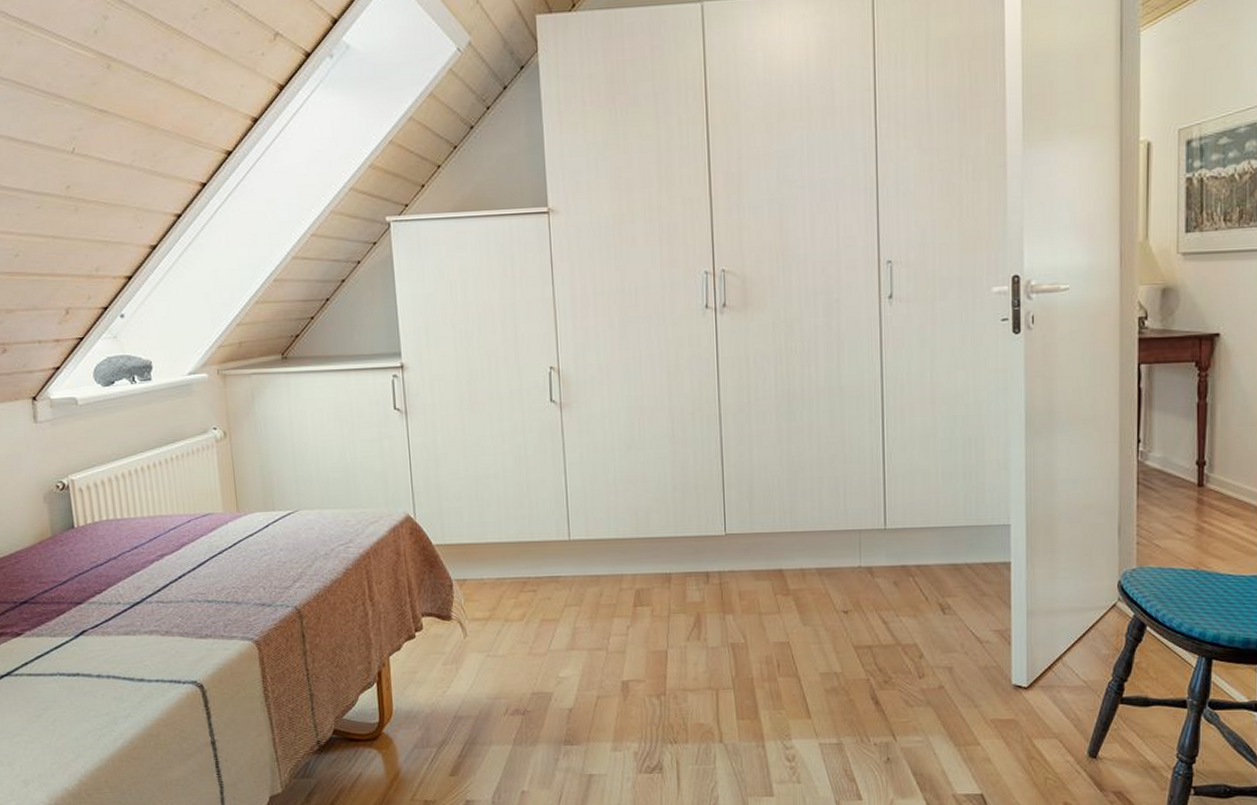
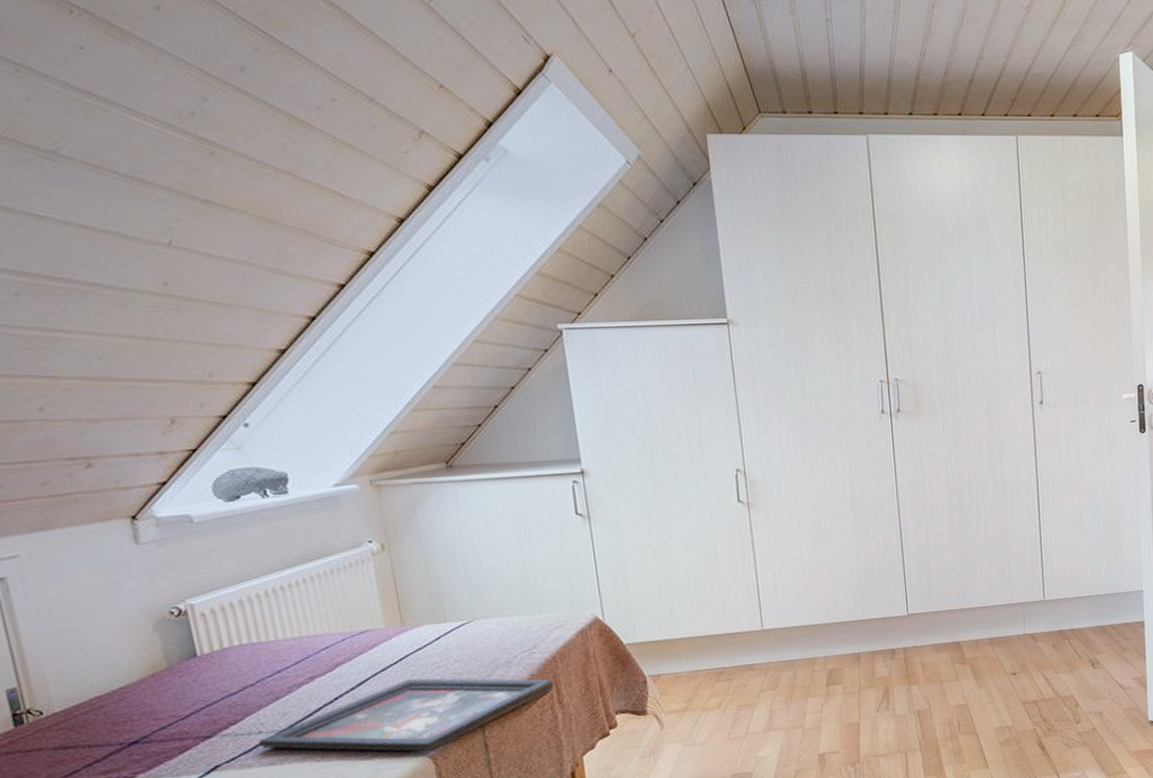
decorative tray: none [116,563,367,636] -> present [258,678,554,752]

